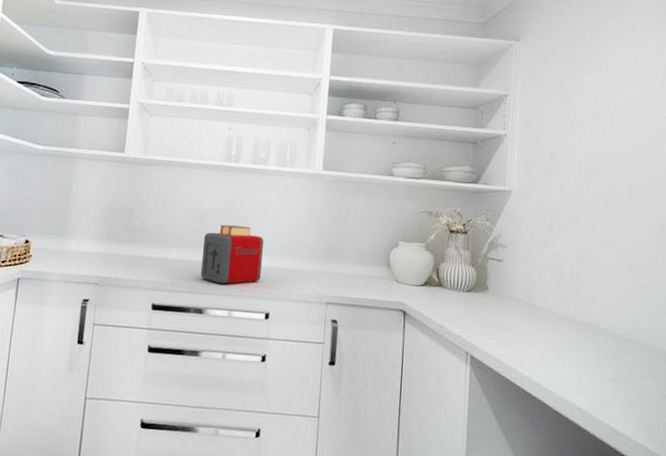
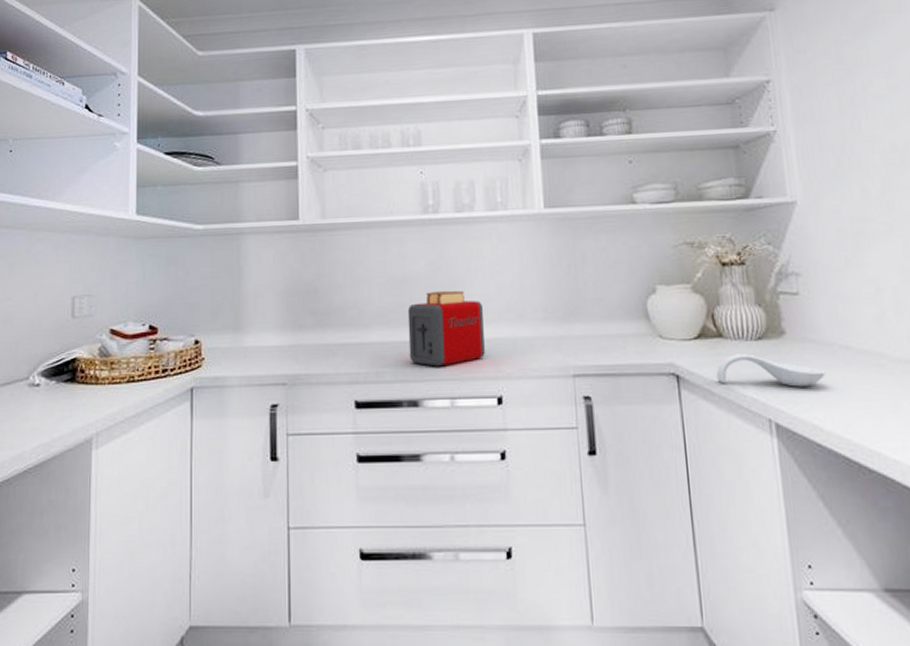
spoon rest: none [433,300,513,331] -> present [716,354,826,387]

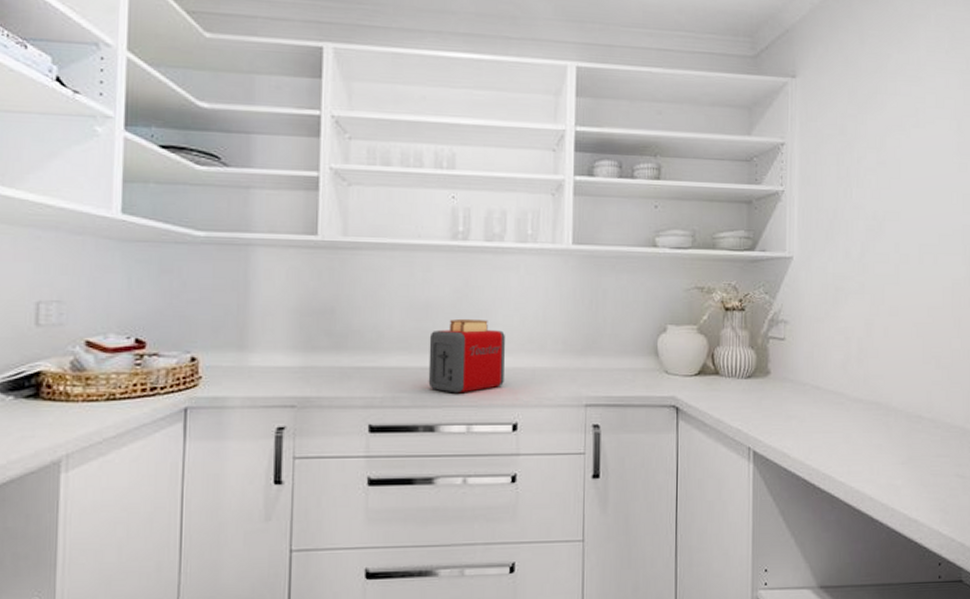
spoon rest: present [716,354,826,387] -> none [710,390,798,420]

